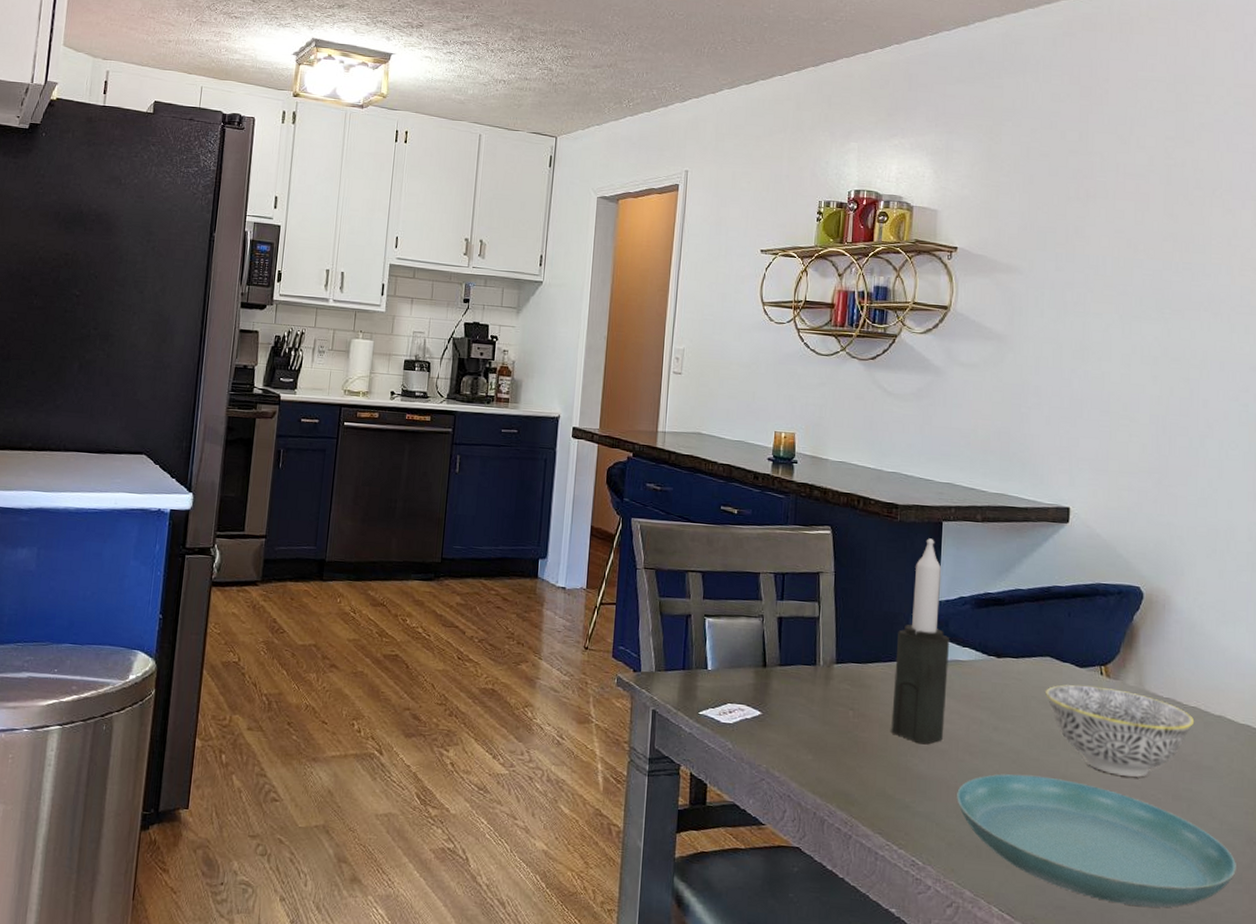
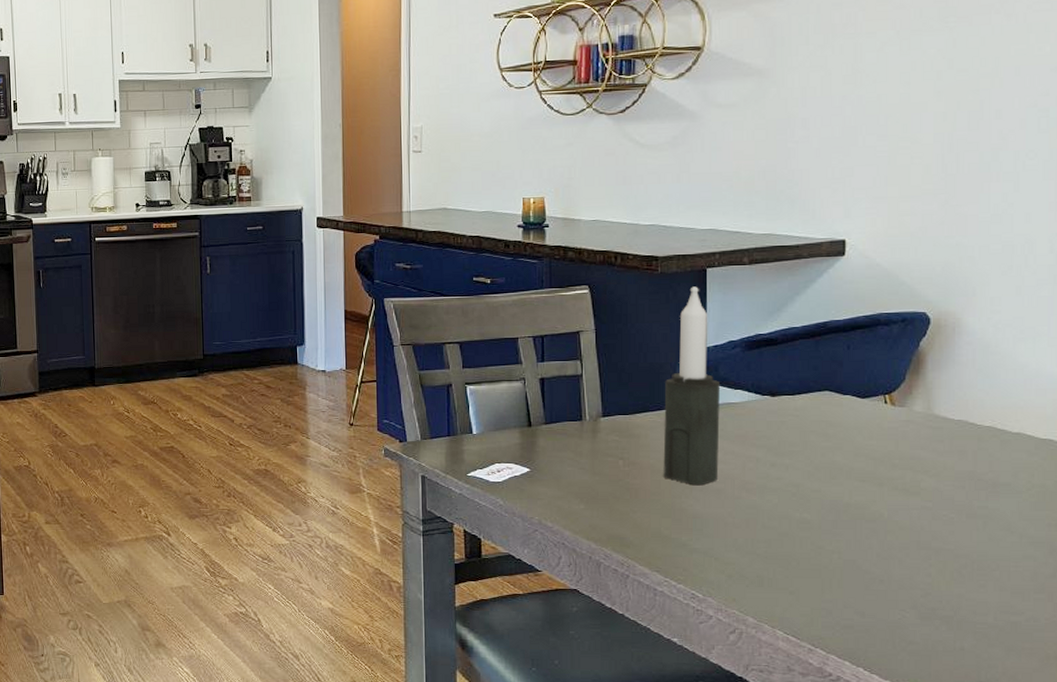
saucer: present [957,774,1236,908] -> none [735,506,1038,621]
bowl: present [1045,684,1195,777] -> none [825,415,990,499]

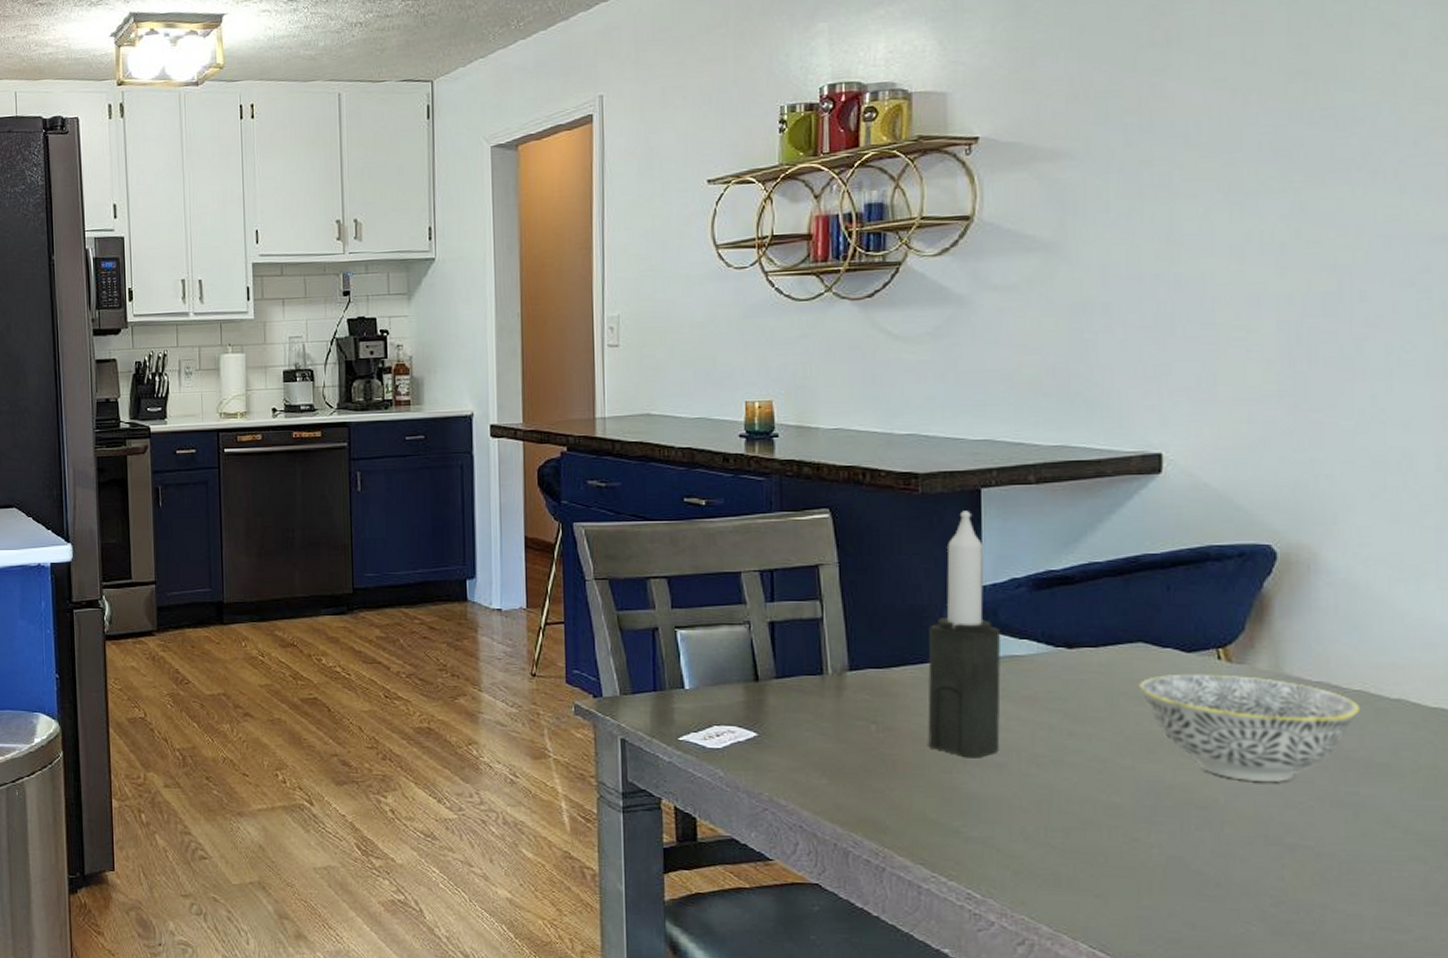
bowl: none [825,415,990,499] -> present [1139,673,1361,782]

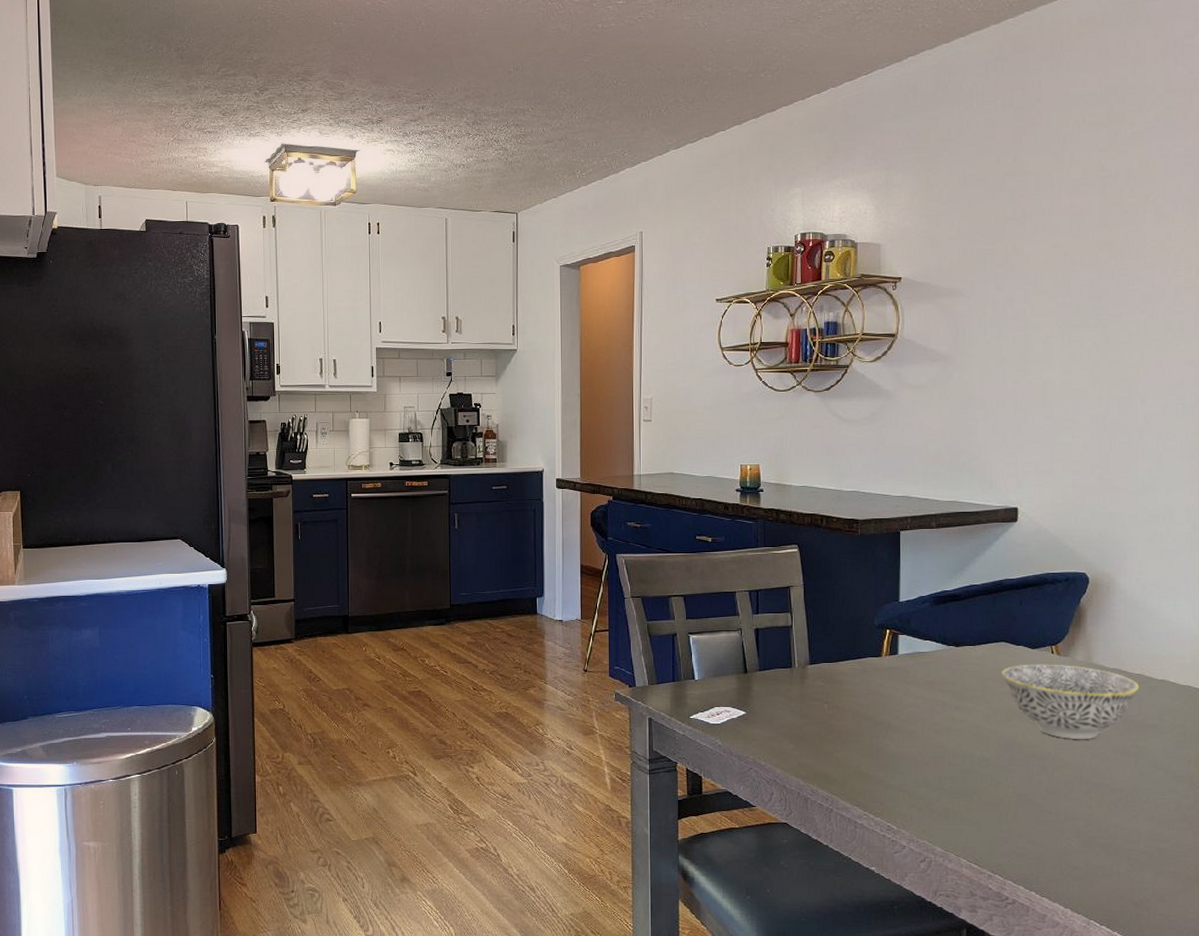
candle: present [928,511,1001,758] -> none [863,547,912,727]

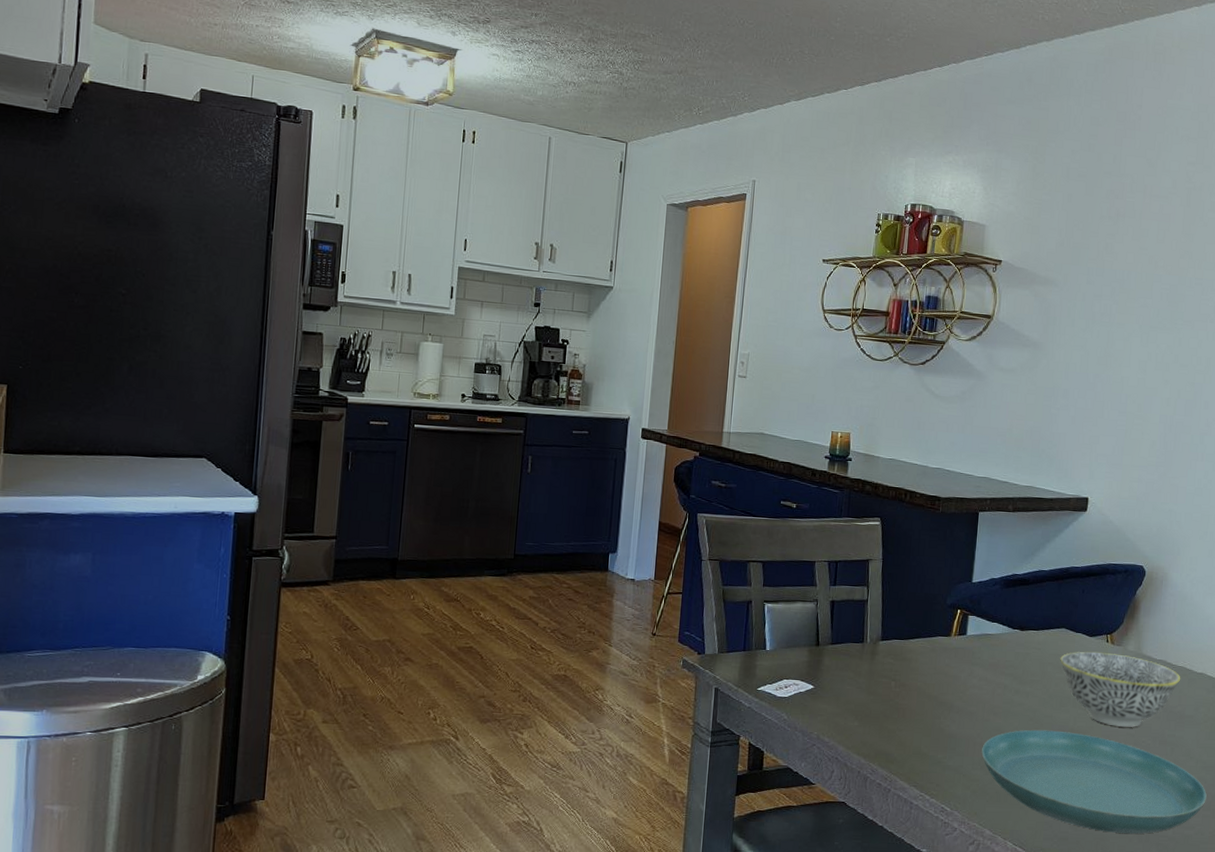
saucer: none [925,745,1180,848] -> present [981,729,1207,834]

